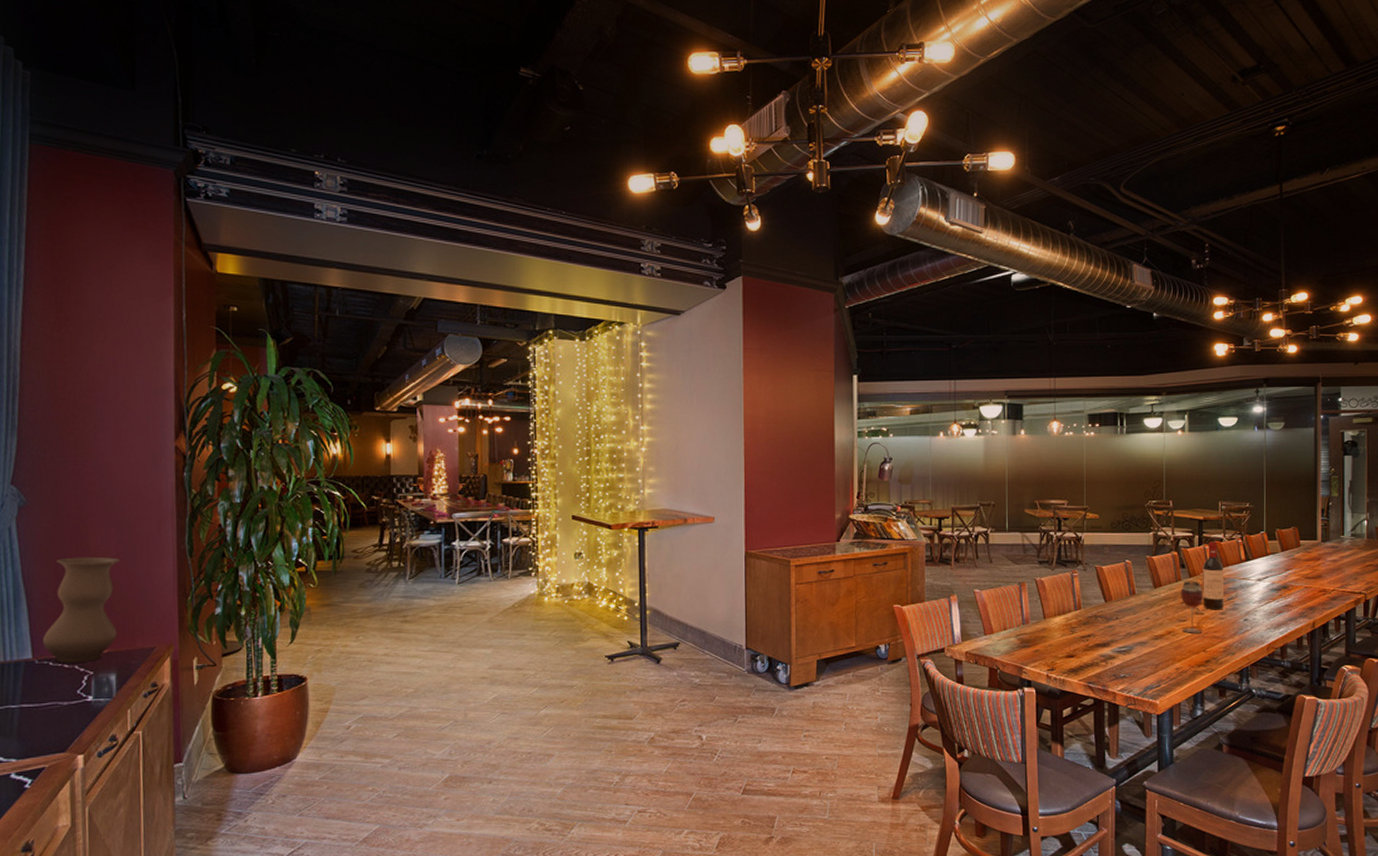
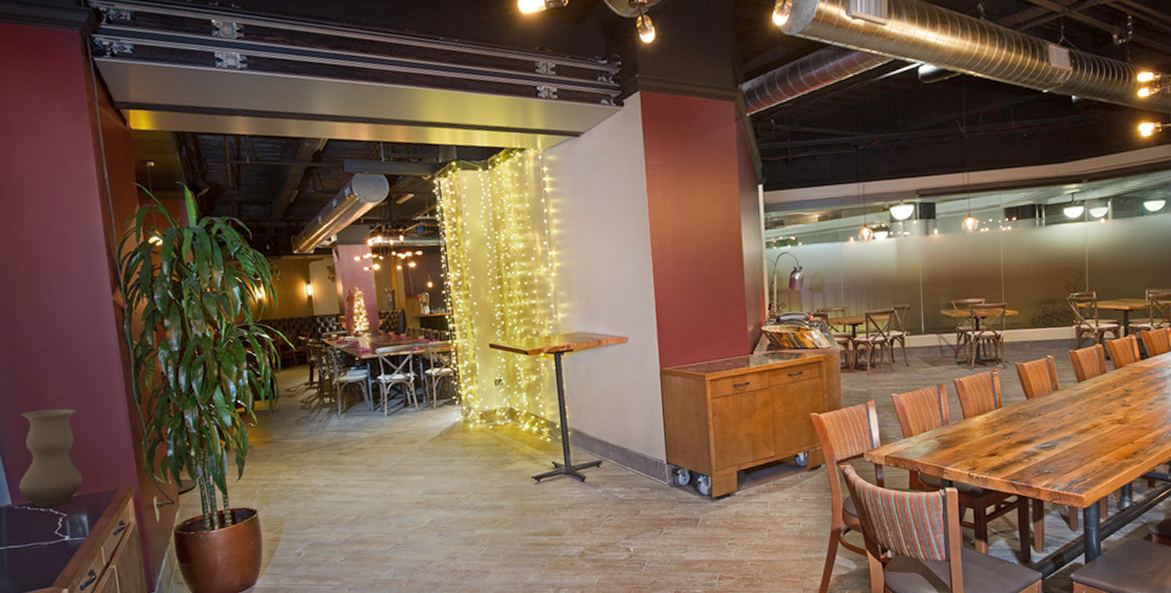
wineglass: present [1181,581,1204,633] -> none [1106,372,1131,426]
wine bottle: present [1203,541,1224,610] -> none [1129,331,1153,402]

